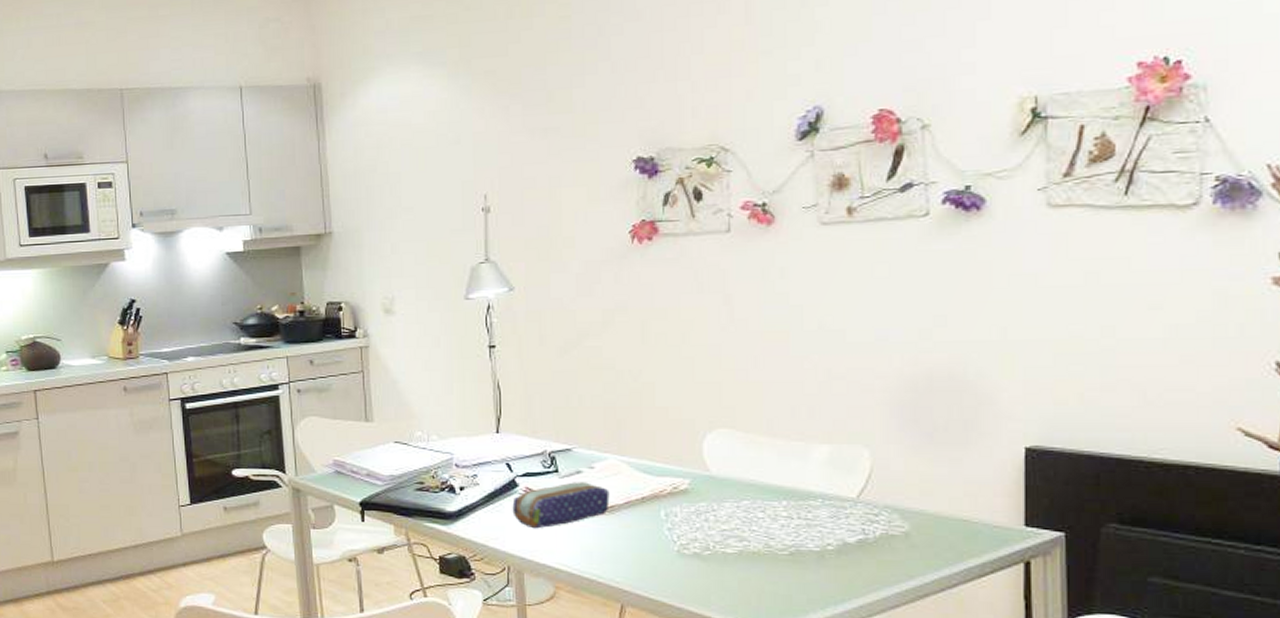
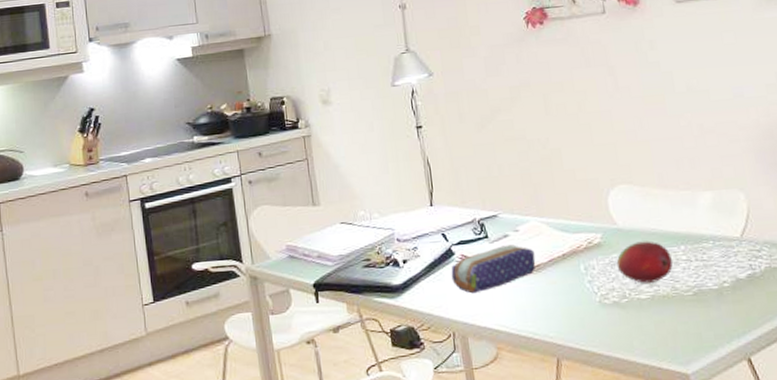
fruit: none [703,492,769,537] -> present [616,241,673,283]

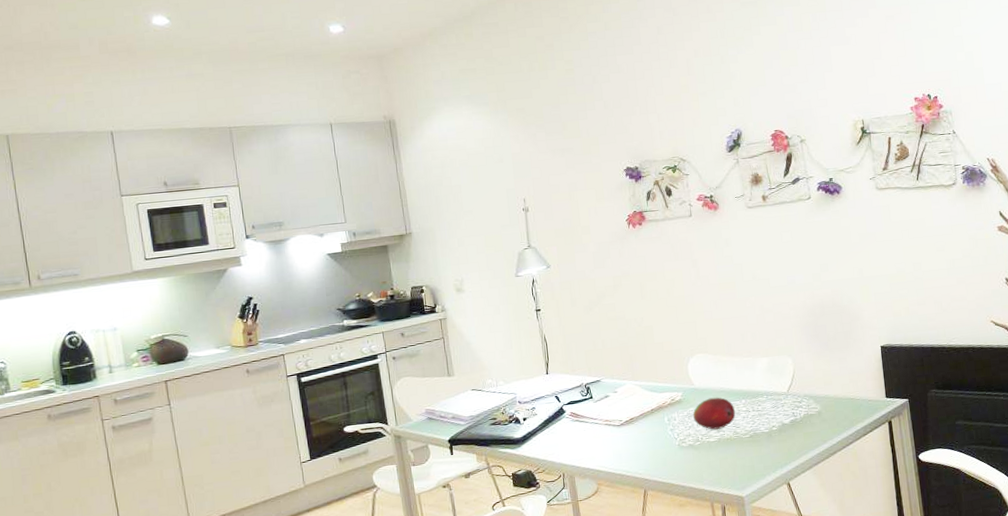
pencil case: present [451,244,536,294] -> none [562,403,630,443]

